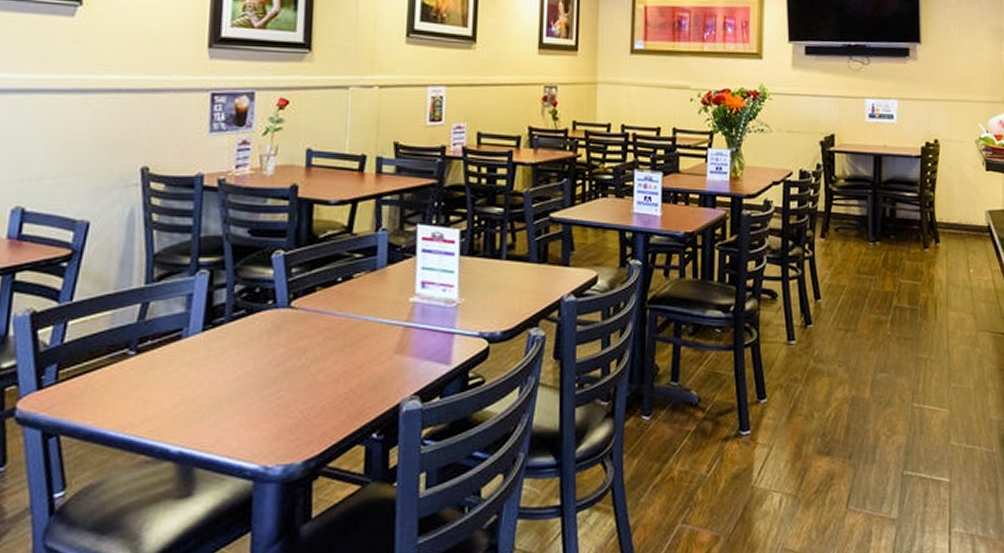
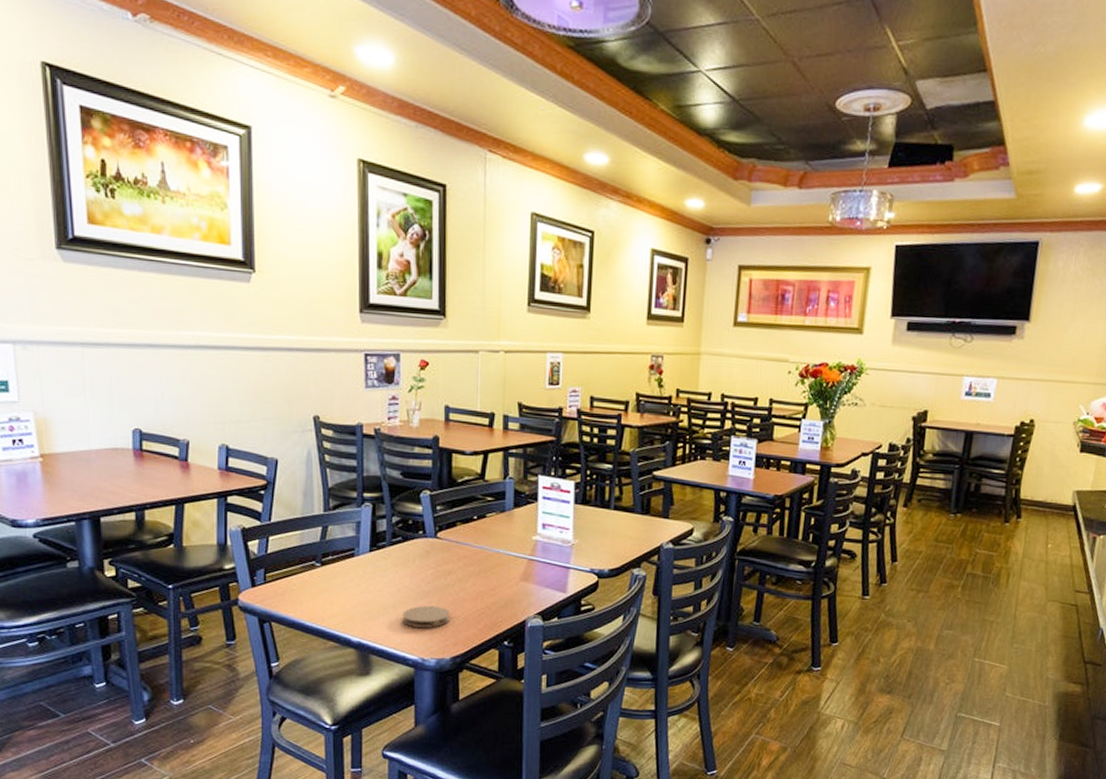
coaster: none [240,394,305,426] -> present [402,605,451,628]

